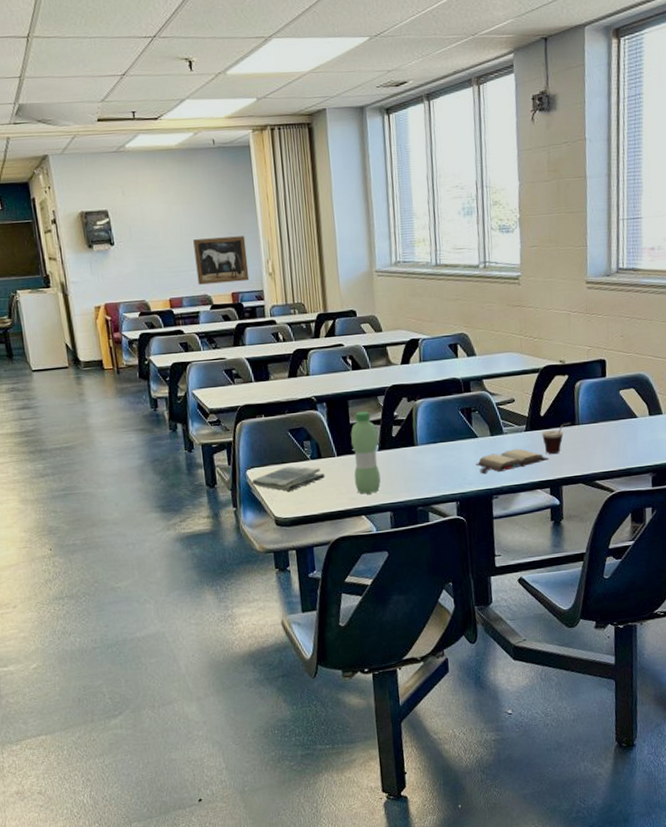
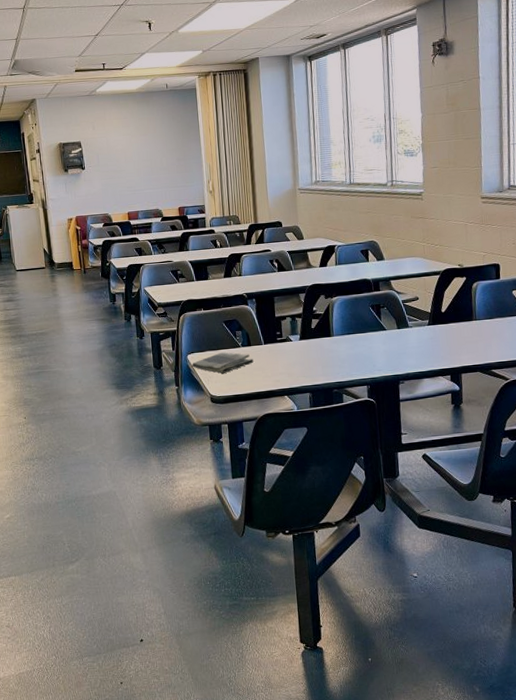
wall art: present [193,236,250,285] -> none [148,161,193,201]
water bottle: present [351,411,381,494] -> none [276,306,301,377]
hardback book: present [475,448,549,473] -> none [384,340,449,361]
cup: present [542,422,571,454] -> none [443,318,469,345]

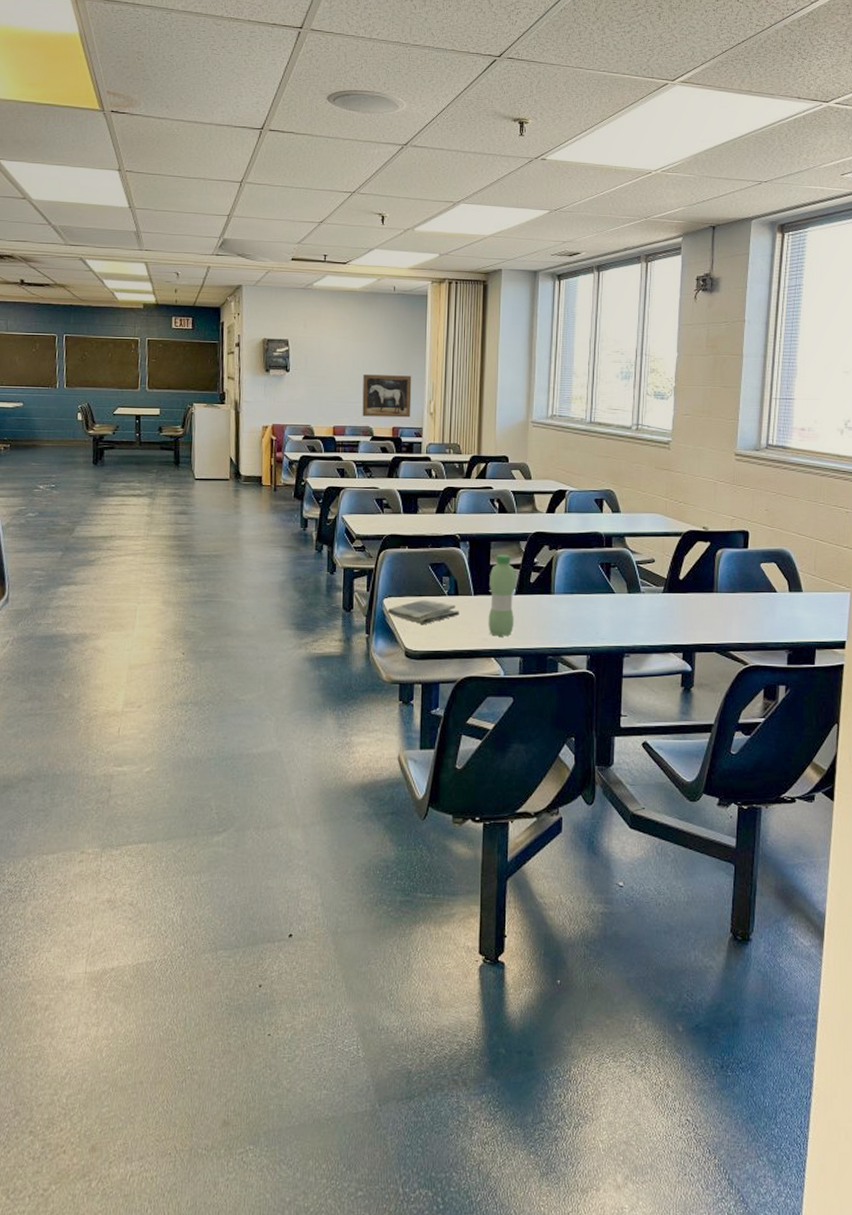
wall art: none [148,161,193,201] -> present [362,374,412,418]
water bottle: none [276,306,301,377] -> present [488,554,516,637]

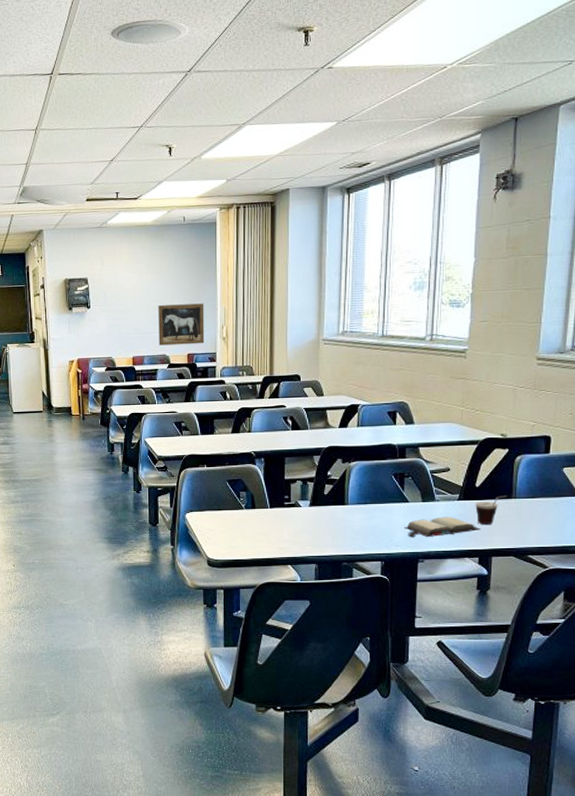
dish towel: present [387,600,459,624] -> none [190,514,257,536]
water bottle: present [488,554,516,637] -> none [284,469,310,545]
hardback book: none [610,609,684,630] -> present [404,516,480,537]
cup: none [679,589,709,619] -> present [475,495,507,524]

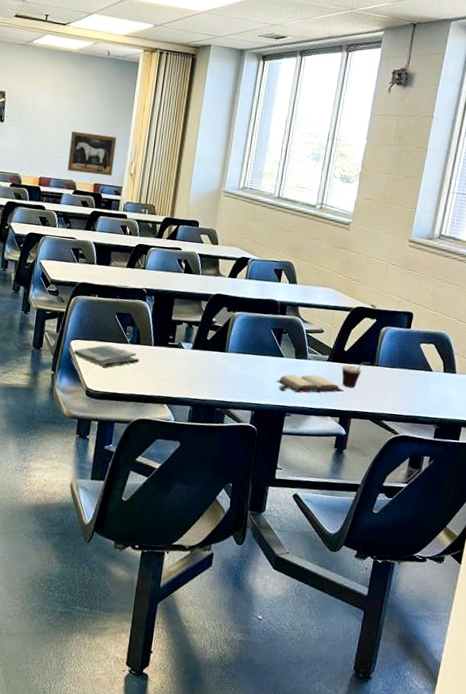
dish towel: none [190,514,257,536] -> present [73,345,139,368]

